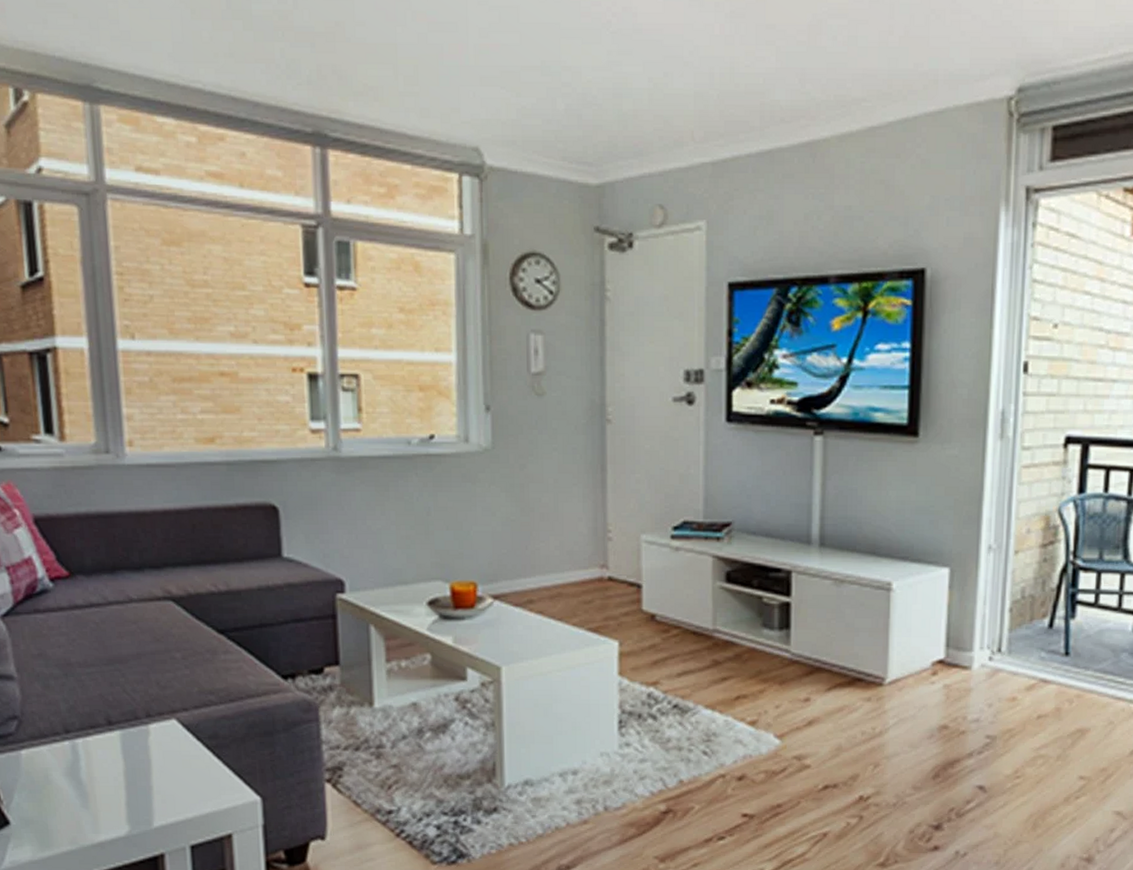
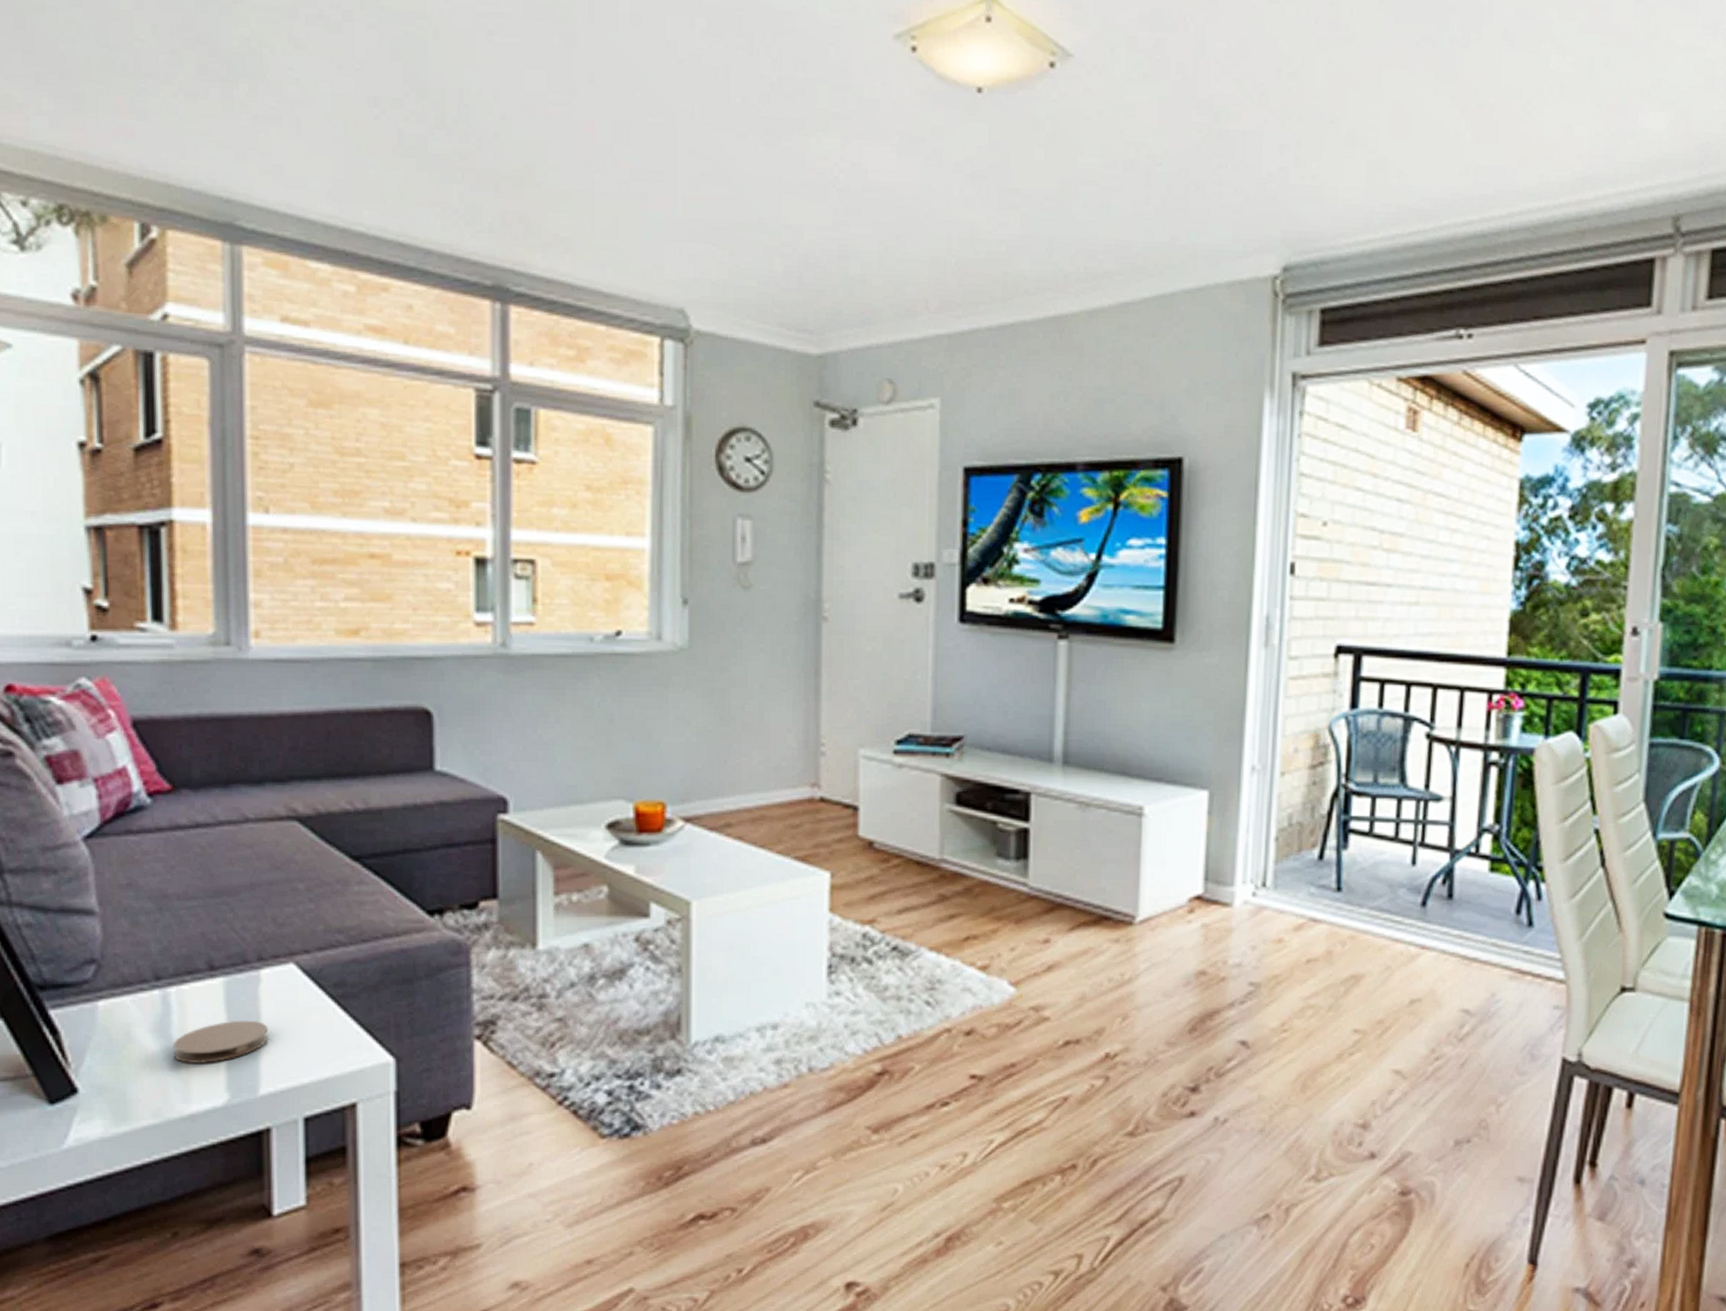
coaster: none [83,766,159,802] -> present [173,1020,269,1065]

